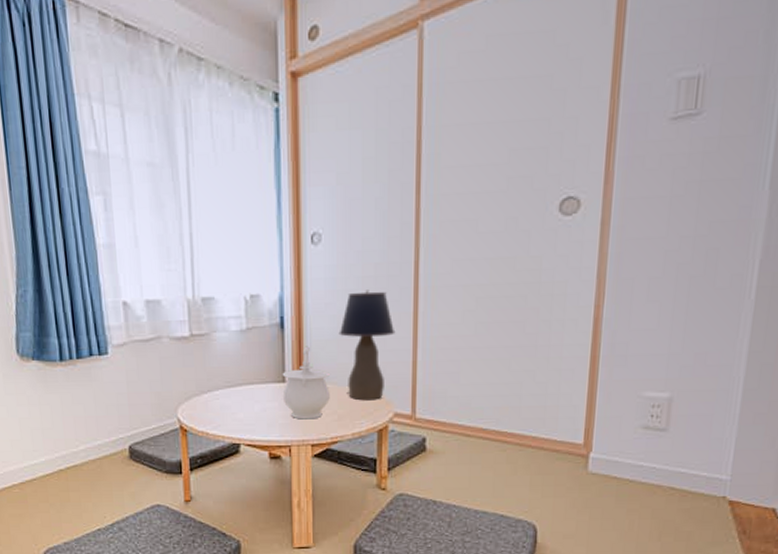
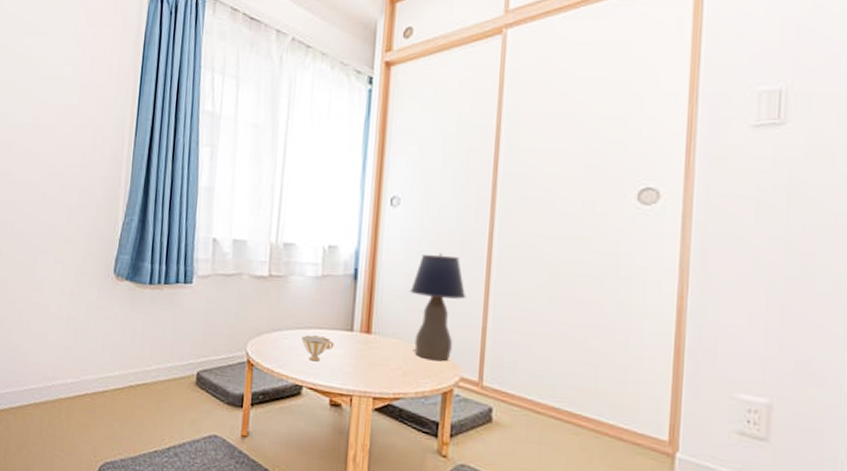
teacup: none [234,392,268,418] -> present [302,335,334,362]
teapot: present [282,346,330,420] -> none [349,299,398,372]

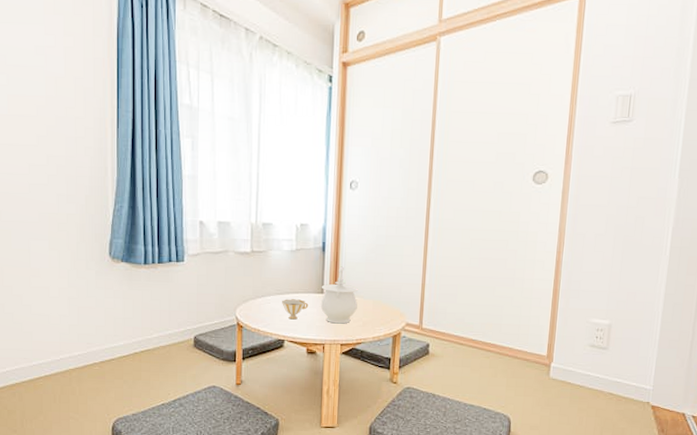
teapot: none [349,299,398,372] -> present [320,266,358,324]
table lamp: present [409,253,467,362] -> none [367,227,410,312]

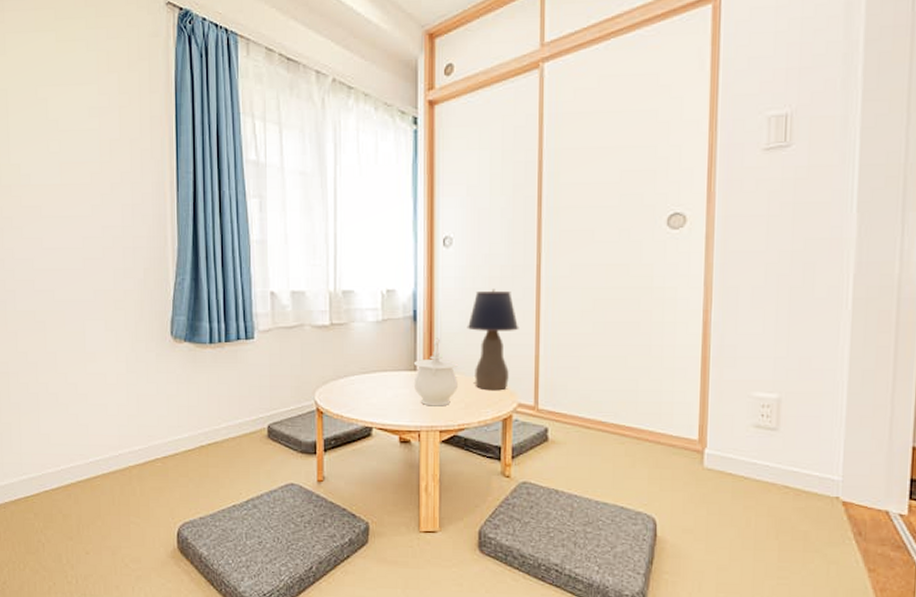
teacup: present [282,299,309,320] -> none [368,378,399,403]
table lamp: none [367,227,410,312] -> present [467,289,519,391]

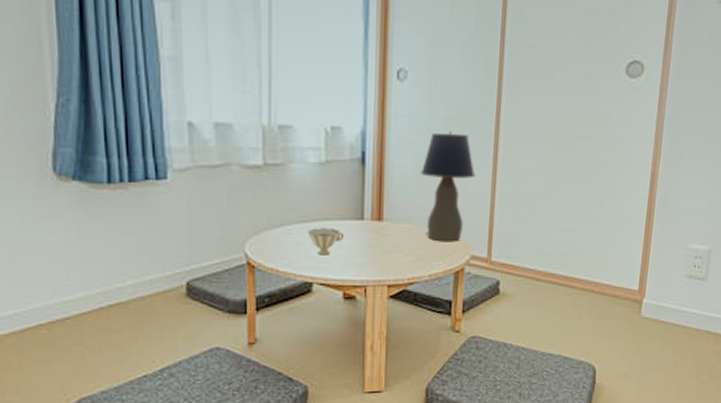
teacup: none [368,378,399,403] -> present [308,228,344,255]
teapot: present [413,338,458,407] -> none [360,183,410,259]

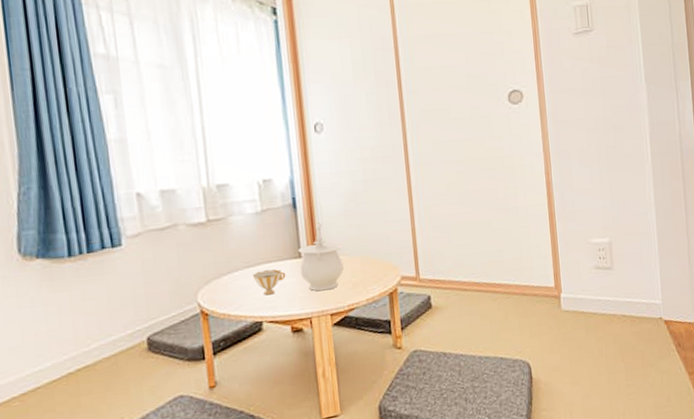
teapot: none [360,183,410,259] -> present [297,222,344,292]
table lamp: present [420,131,476,242] -> none [346,170,395,268]

